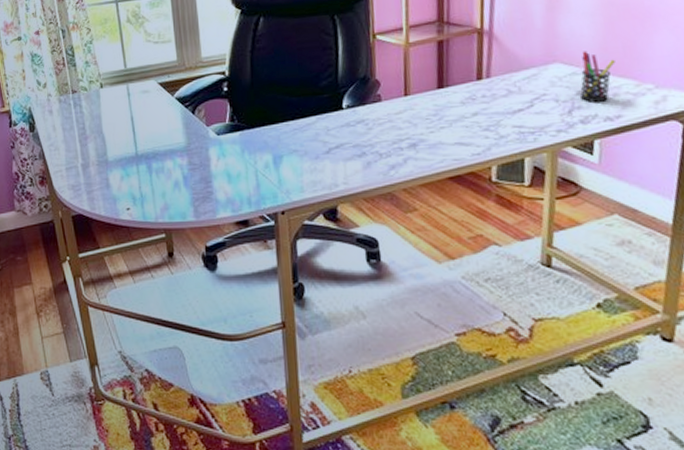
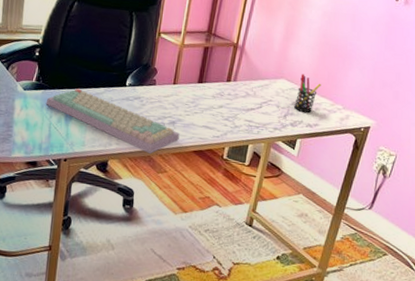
keyboard: none [246,122,426,189] -> present [45,89,180,154]

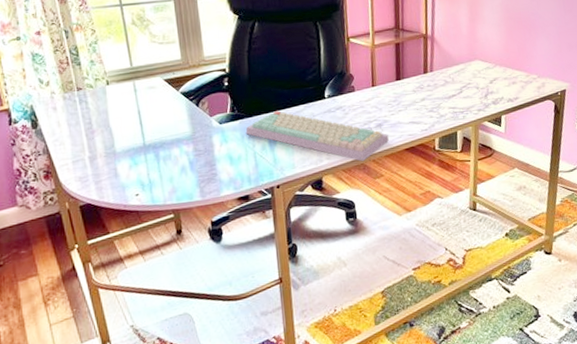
pen holder: present [293,74,321,113] -> none [492,51,514,89]

